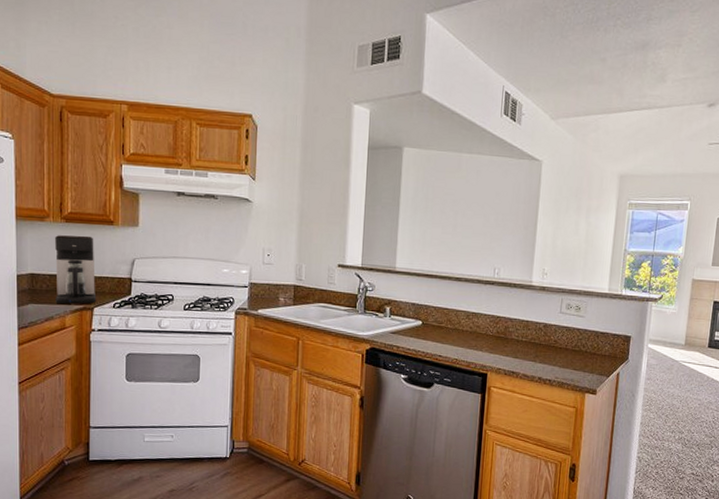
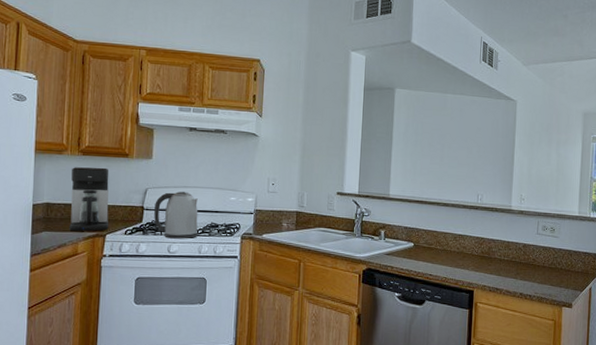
kettle: none [143,262,189,314] -> present [154,191,198,239]

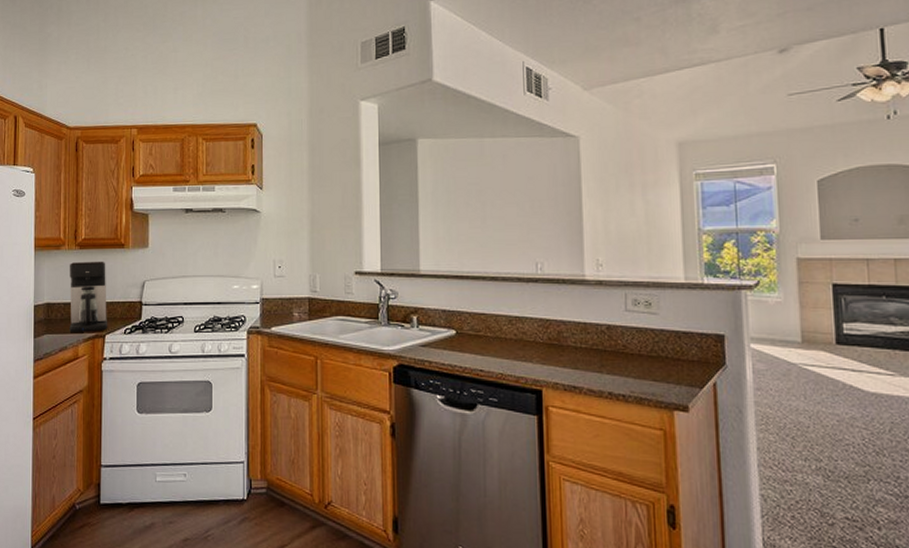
kettle: present [154,191,198,239] -> none [153,282,199,337]

